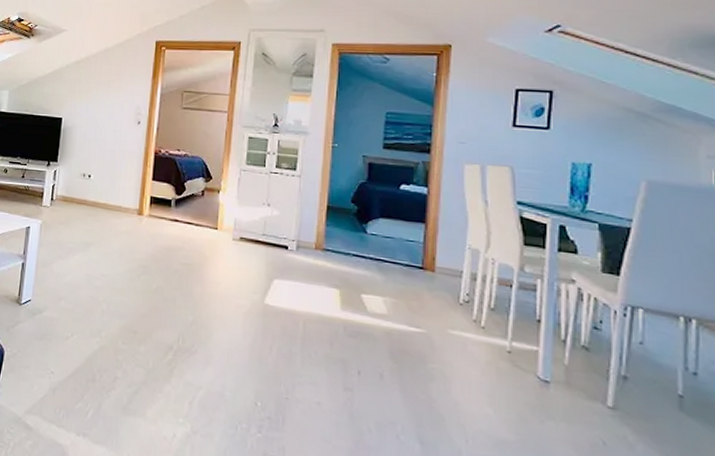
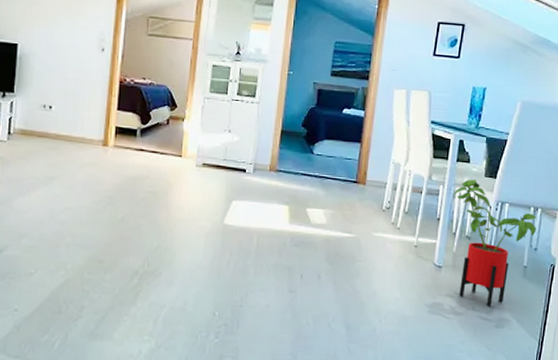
house plant: none [556,274,692,445] -> present [452,179,536,307]

